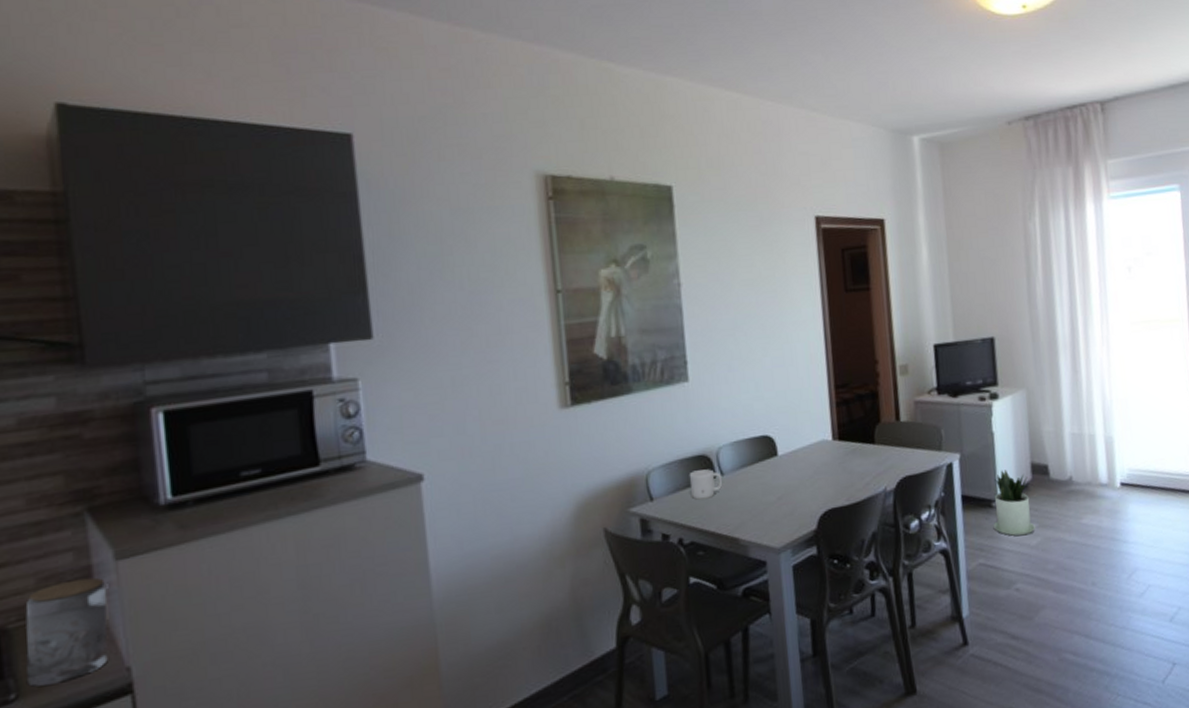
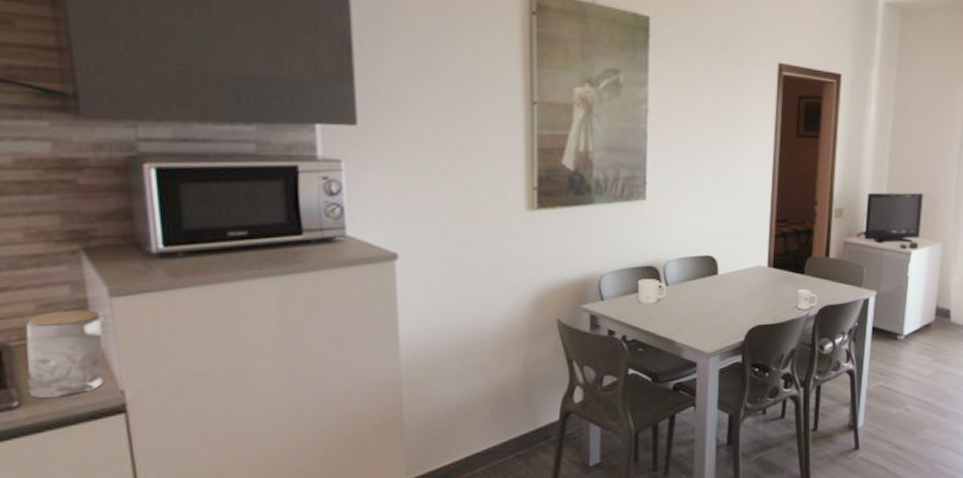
mug: none [869,460,895,485] -> present [796,289,818,310]
planter: present [993,469,1035,536] -> none [895,309,931,366]

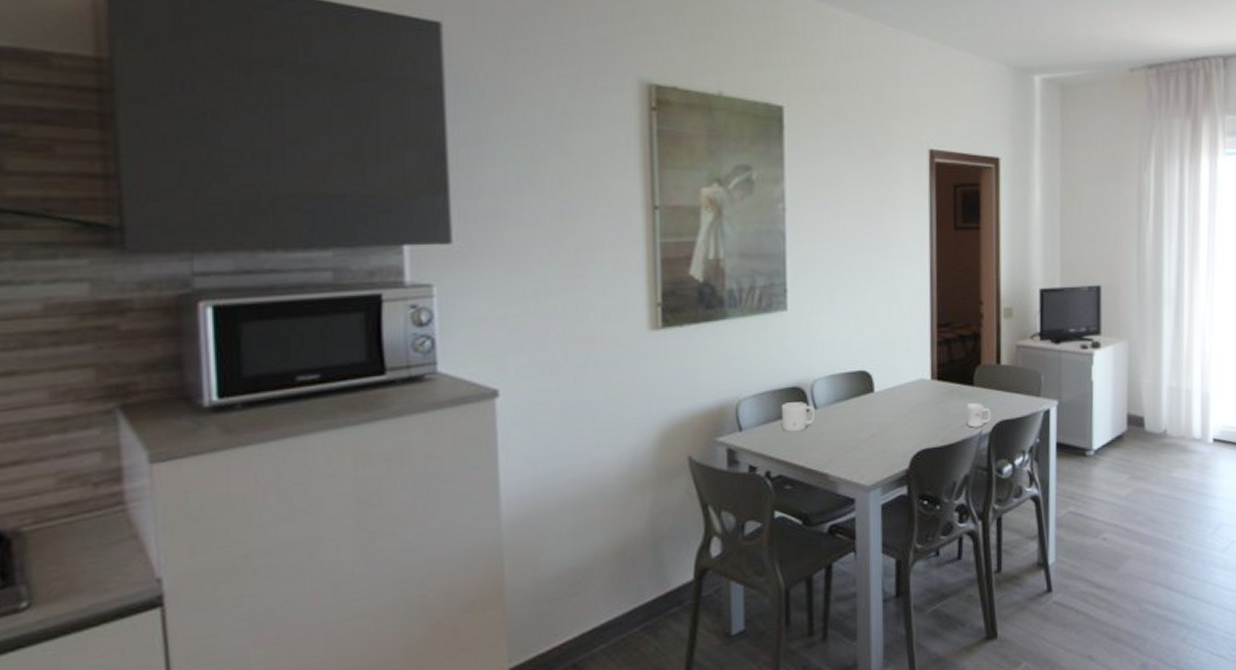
jar: present [25,310,103,398] -> none [40,480,139,595]

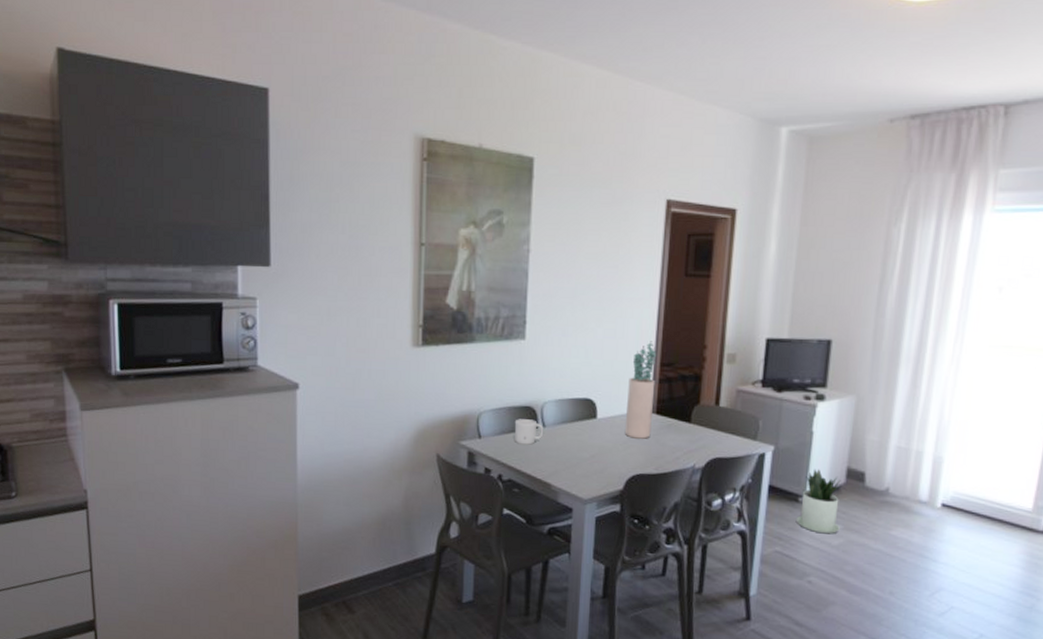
vase: none [905,301,934,410] -> present [624,341,657,439]
mug: present [966,403,991,428] -> none [681,439,706,462]
planter: none [1085,419,1127,486] -> present [796,469,841,534]

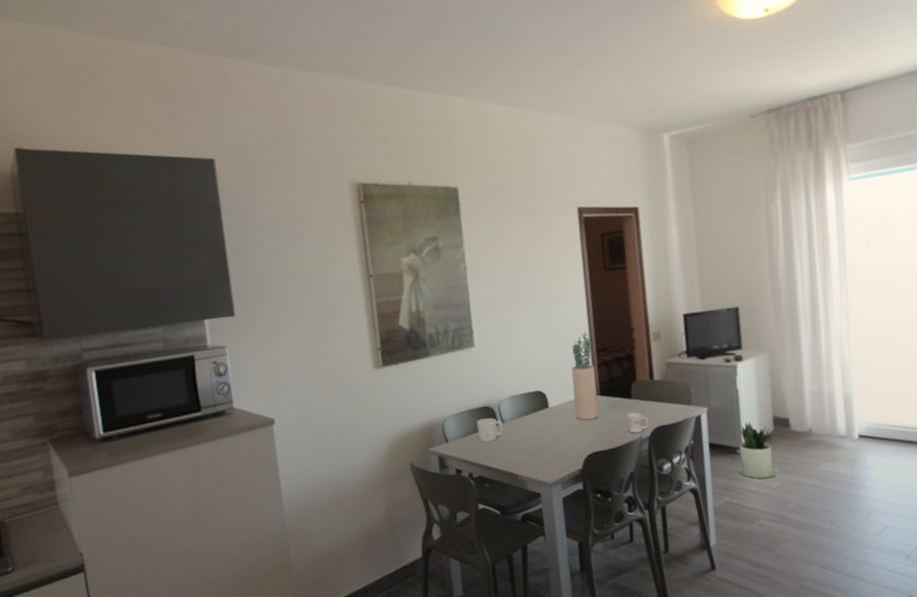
mug: none [681,439,706,462] -> present [626,412,649,433]

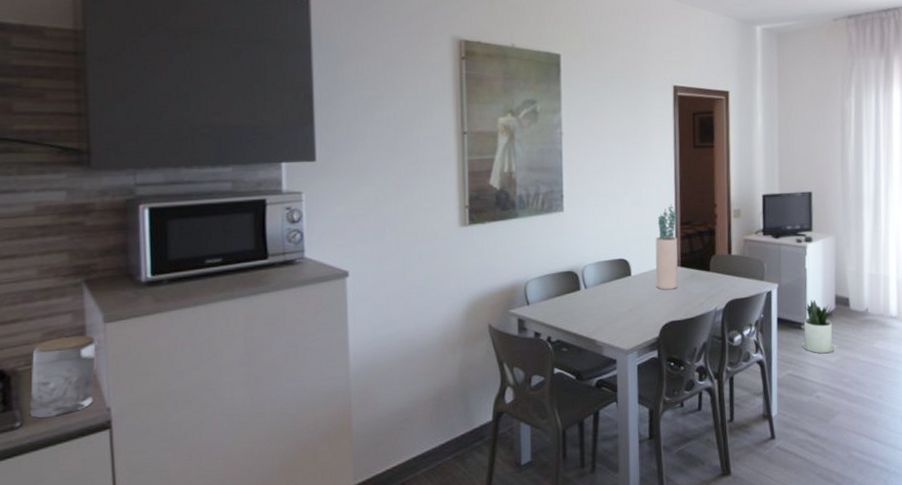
jar: none [14,489,68,563] -> present [29,335,96,418]
mug: present [476,418,504,443] -> none [559,283,586,308]
mug: present [626,412,649,433] -> none [704,285,724,305]

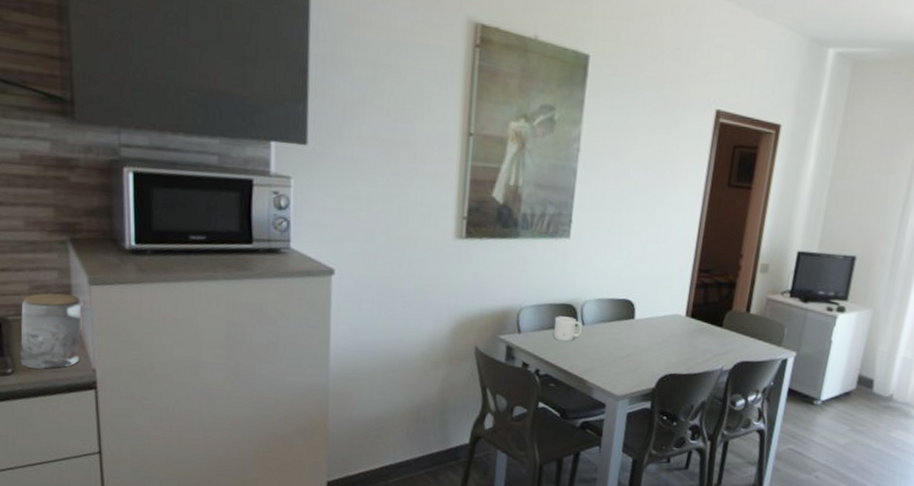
mug: none [559,283,586,308] -> present [553,316,583,343]
vase: present [655,204,678,290] -> none [660,247,696,341]
planter: present [801,299,835,354] -> none [809,375,852,435]

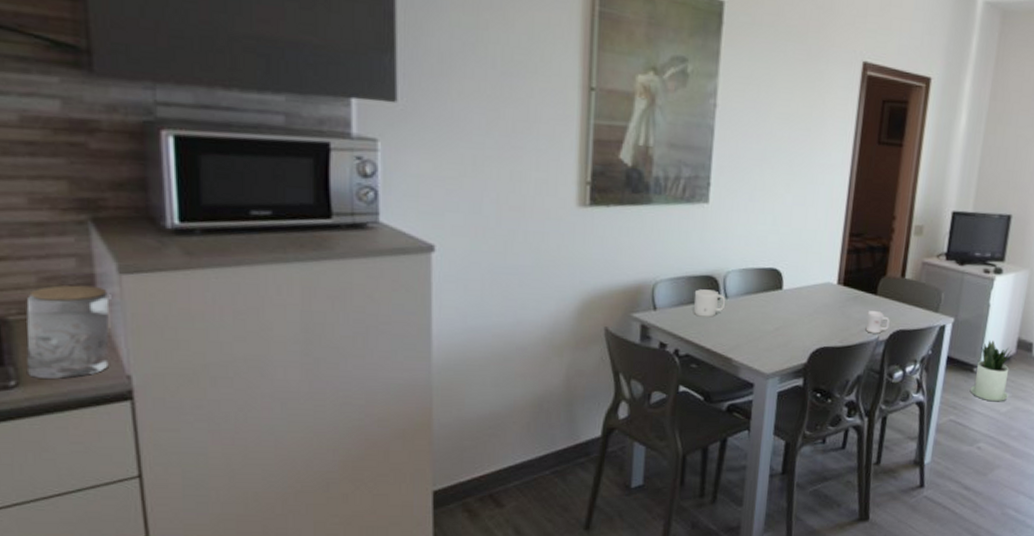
mug: none [710,342,734,364] -> present [865,311,890,334]
planter: none [809,375,852,435] -> present [970,340,1012,402]

